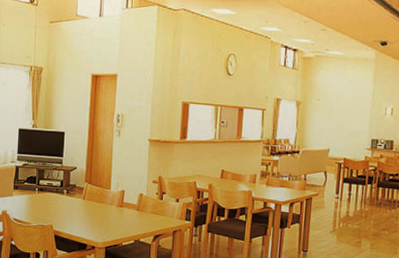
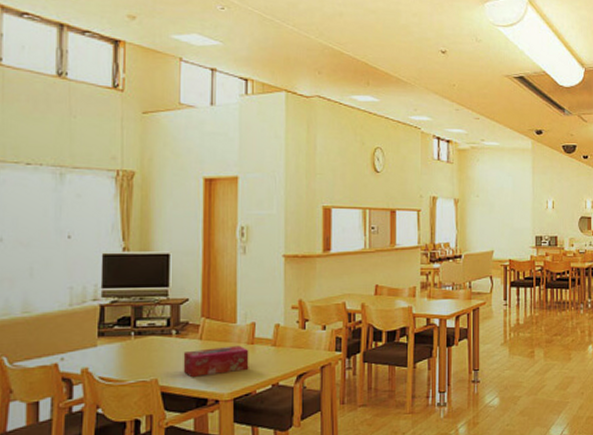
tissue box: none [70,206,119,228] -> present [183,345,249,378]

